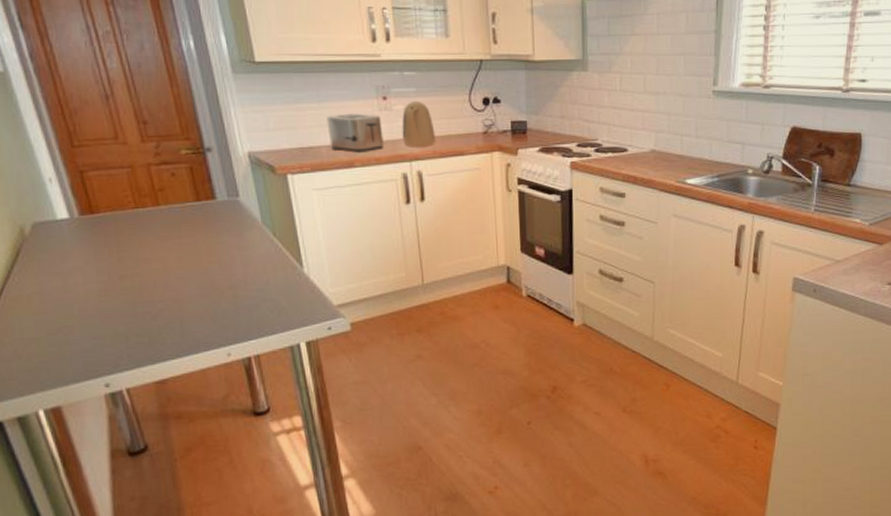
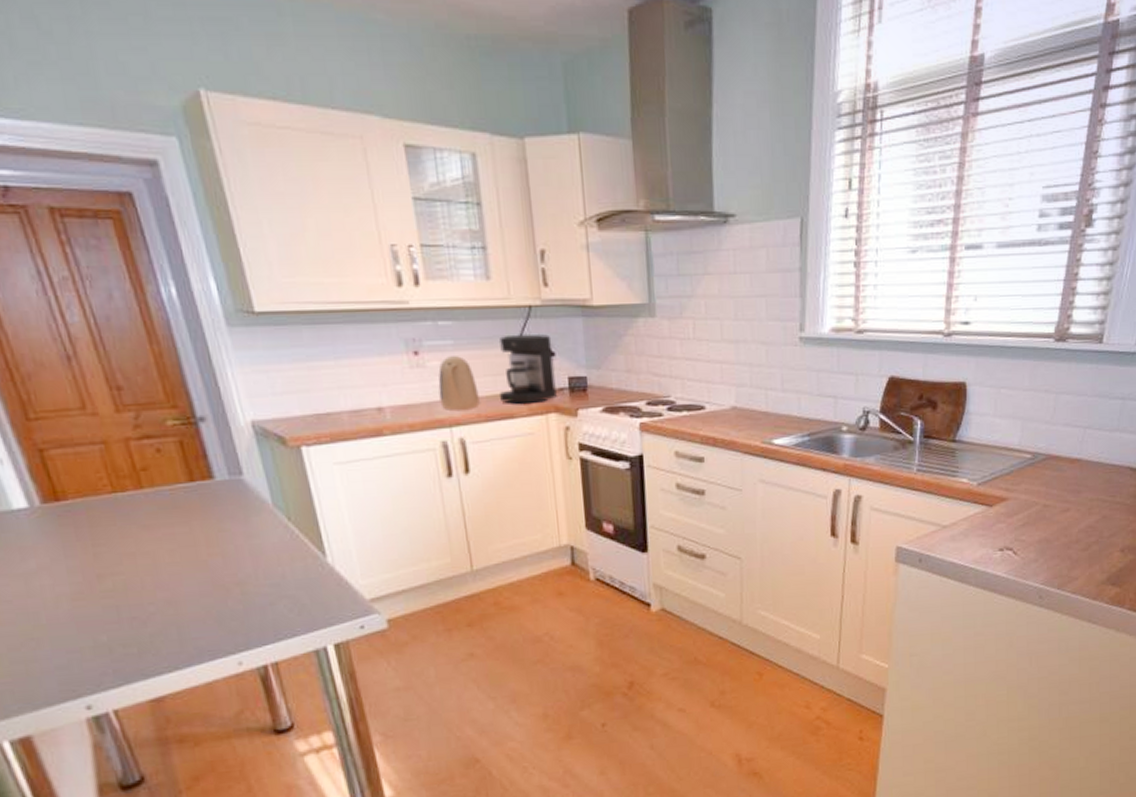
toaster: present [326,113,384,154] -> none [346,371,418,420]
coffee maker: none [452,83,501,144] -> present [498,333,557,405]

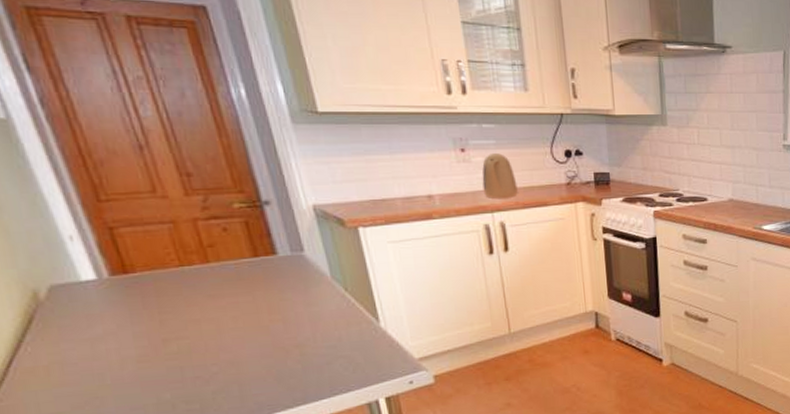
coffee maker: present [498,333,557,405] -> none [534,136,584,195]

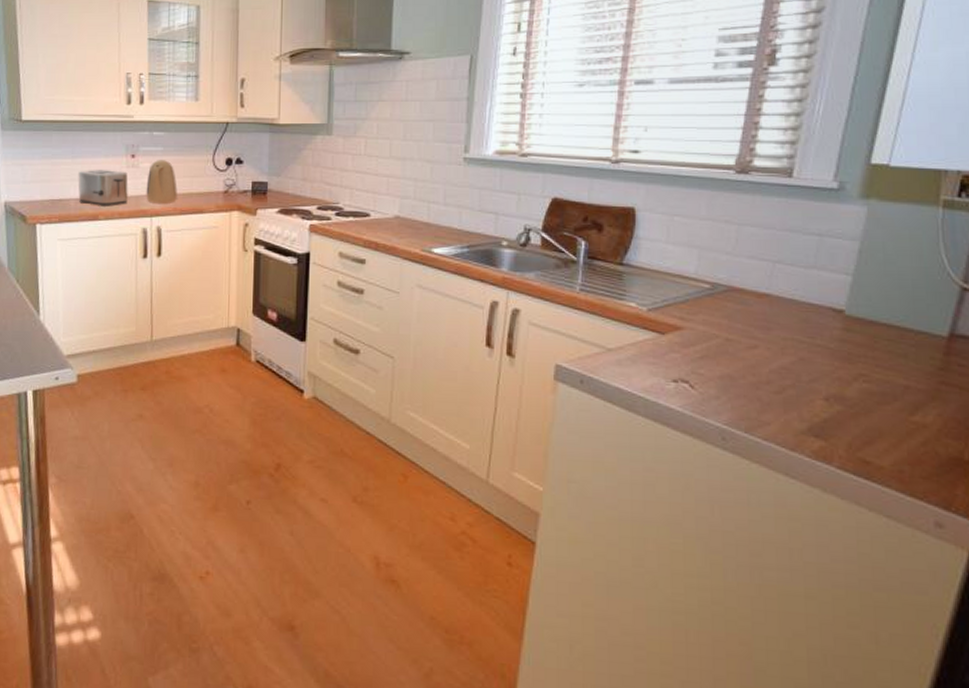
toaster: none [400,164,464,206] -> present [78,169,128,208]

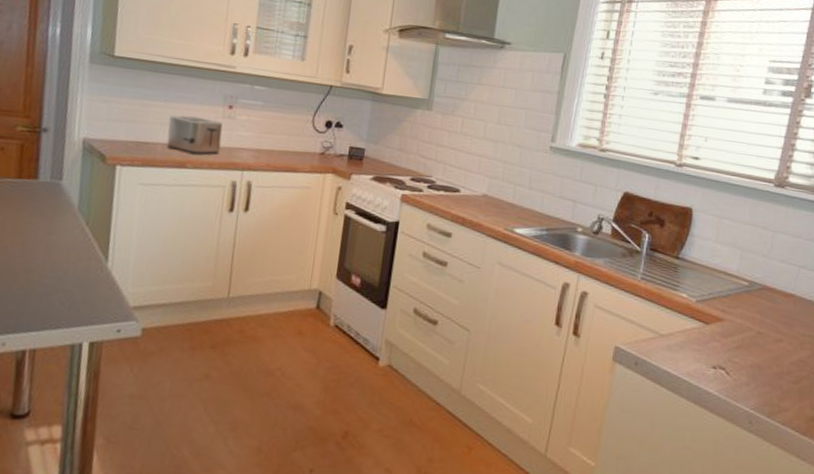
kettle: present [146,160,177,203] -> none [239,114,274,159]

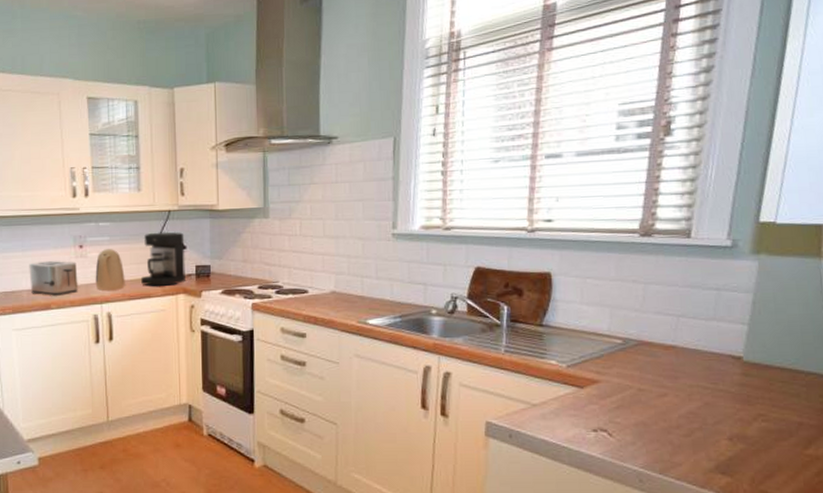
kettle: none [239,114,274,159] -> present [95,249,125,291]
coffee maker: none [288,105,343,164] -> present [140,231,186,287]

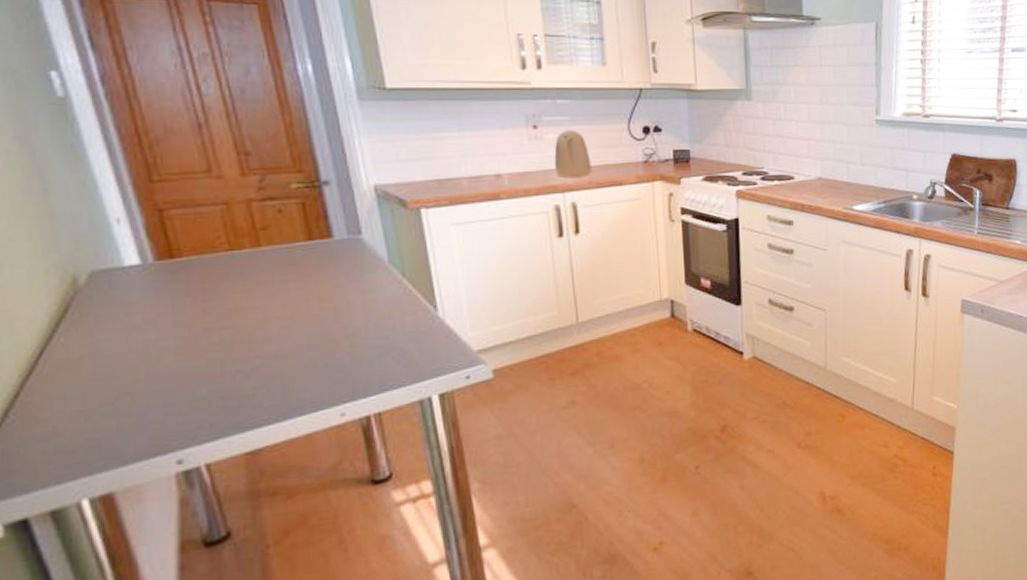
toaster: present [29,260,78,297] -> none [468,142,534,185]
coffee maker: present [140,231,186,287] -> none [609,112,662,174]

